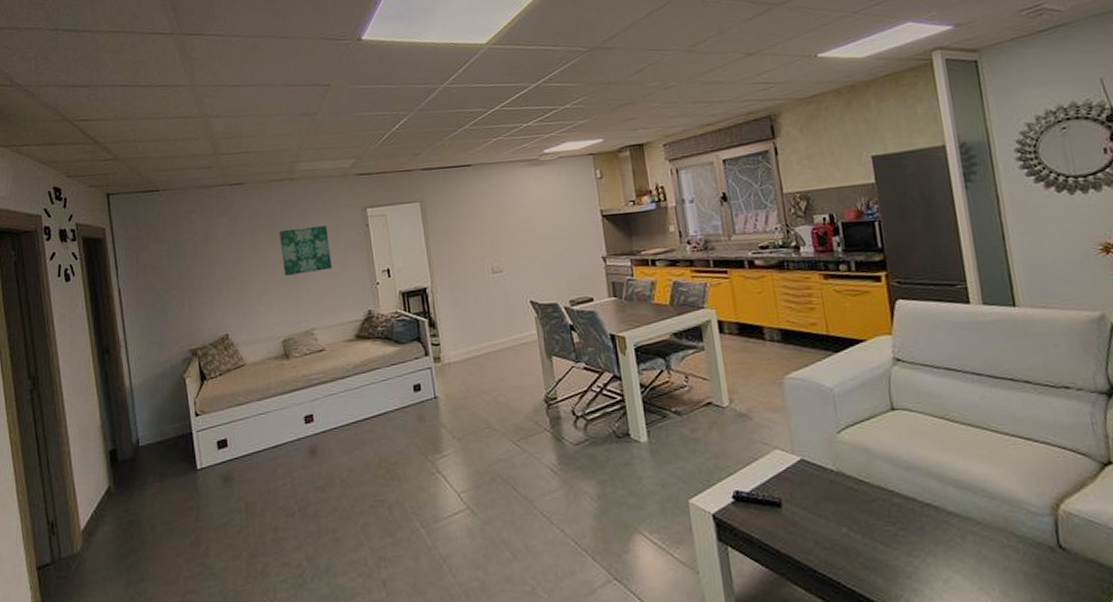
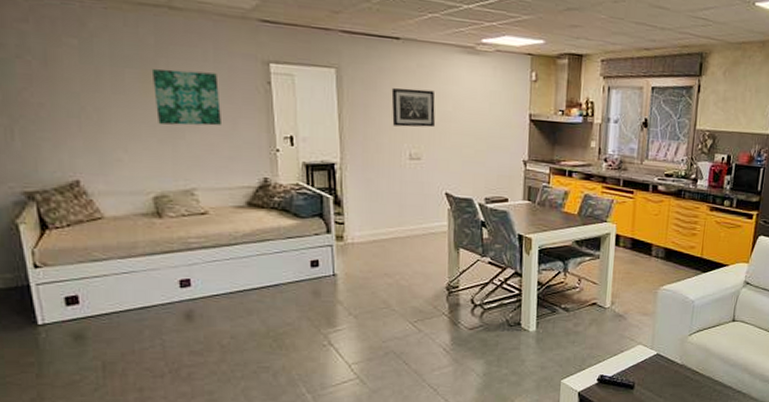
wall art: none [469,205,511,244] -> present [391,88,435,128]

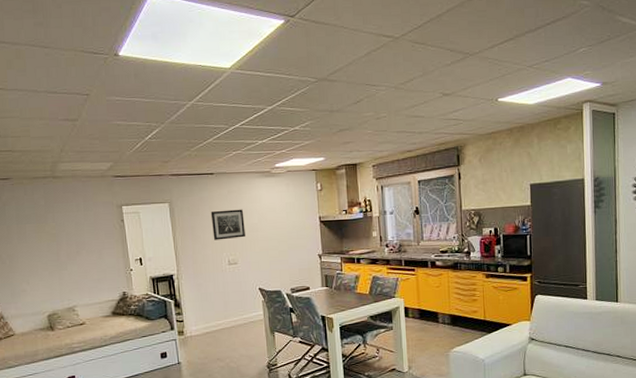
wall art: present [151,69,221,126] -> none [43,219,91,262]

